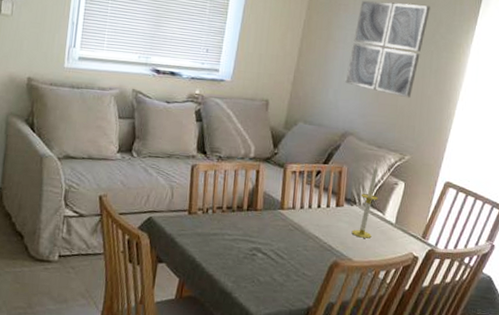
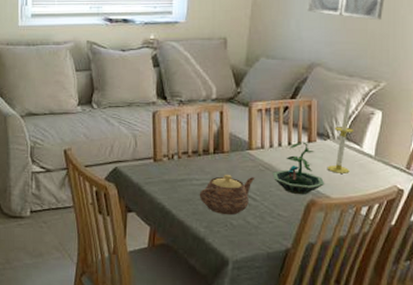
teapot: none [229,231,285,272] -> present [199,174,255,215]
terrarium: none [301,205,349,257] -> present [272,141,325,195]

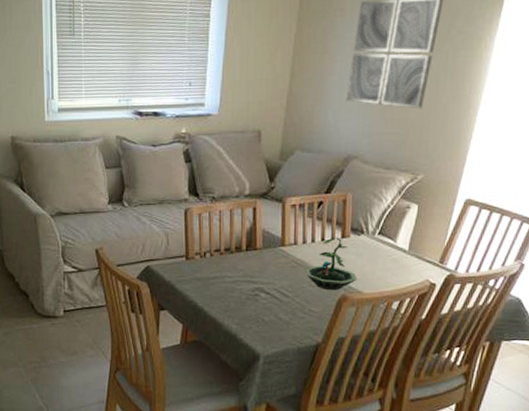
teapot: present [199,174,255,215] -> none [231,271,288,312]
candle: present [327,95,354,174] -> none [360,188,389,269]

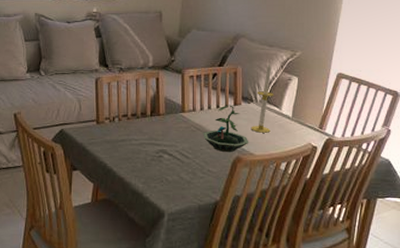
candle: none [360,188,389,269] -> present [251,63,274,133]

